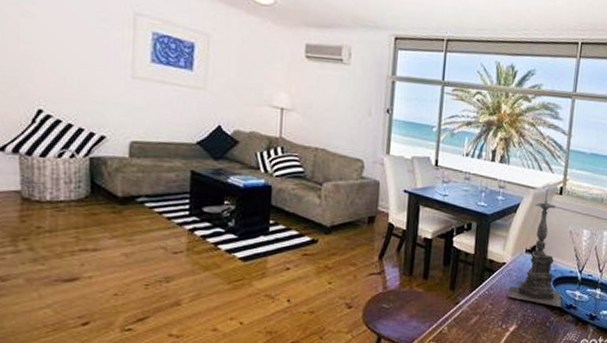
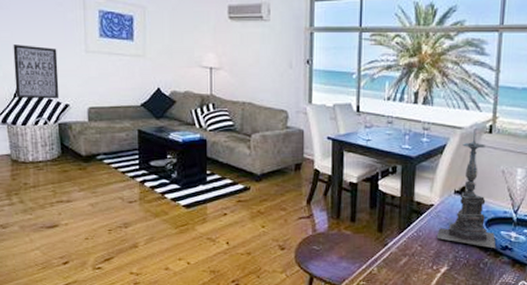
wall art: none [35,60,95,129] -> present [13,45,60,99]

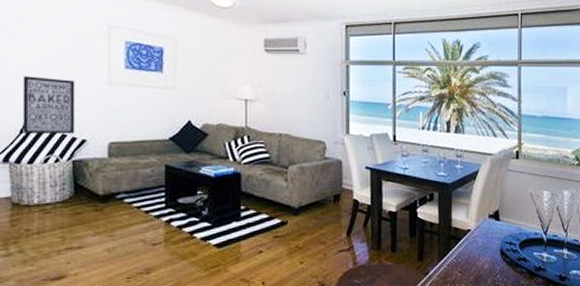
candle holder: present [436,128,496,249] -> none [475,154,531,271]

